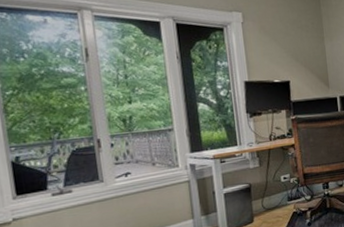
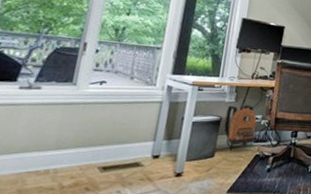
backpack: none [253,166,289,214] -> present [224,105,257,151]

